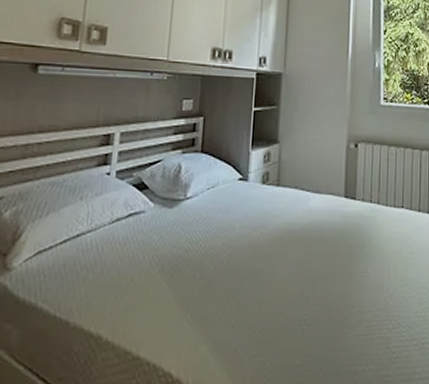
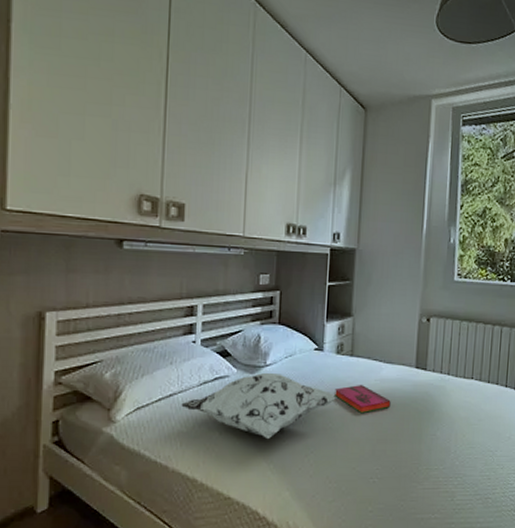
decorative pillow: none [89,206,263,284] -> present [181,372,337,440]
hardback book: none [260,218,319,250] -> present [335,385,391,414]

